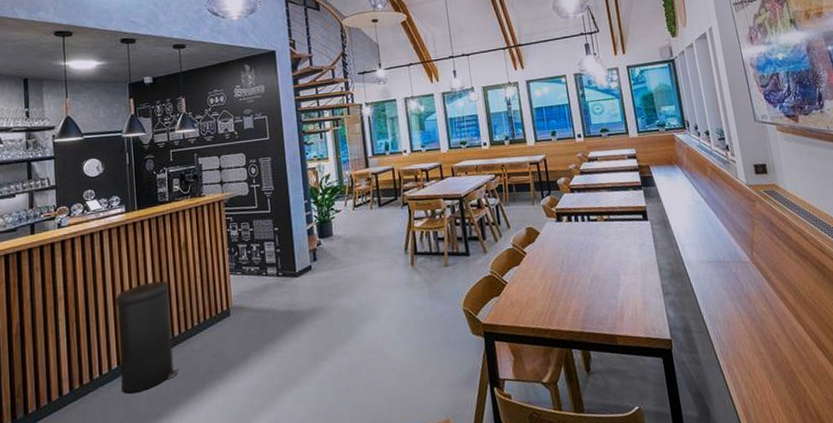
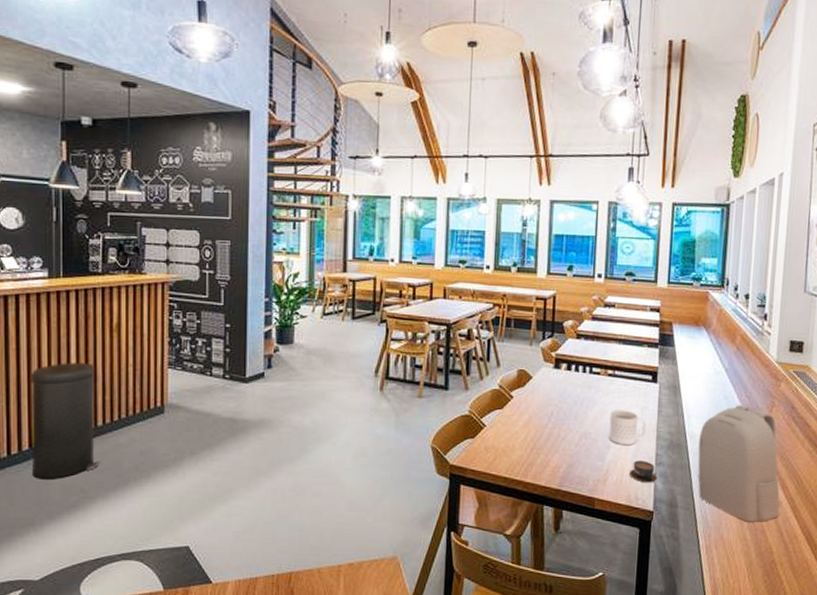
mug: none [613,249,648,282] -> present [608,410,646,446]
teacup: none [642,293,668,314] -> present [630,460,658,483]
backpack: none [695,227,786,337] -> present [698,404,783,522]

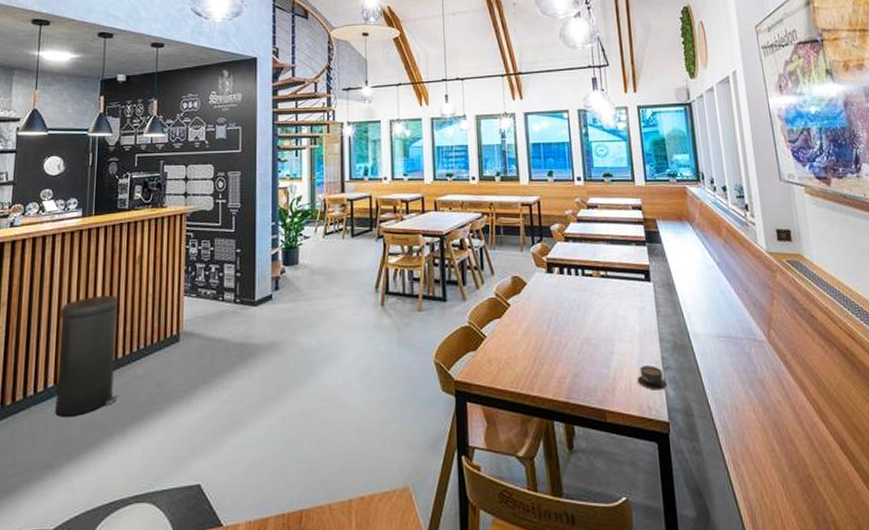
mug: present [608,410,646,446] -> none [608,312,648,350]
backpack: present [698,404,783,522] -> none [703,298,806,430]

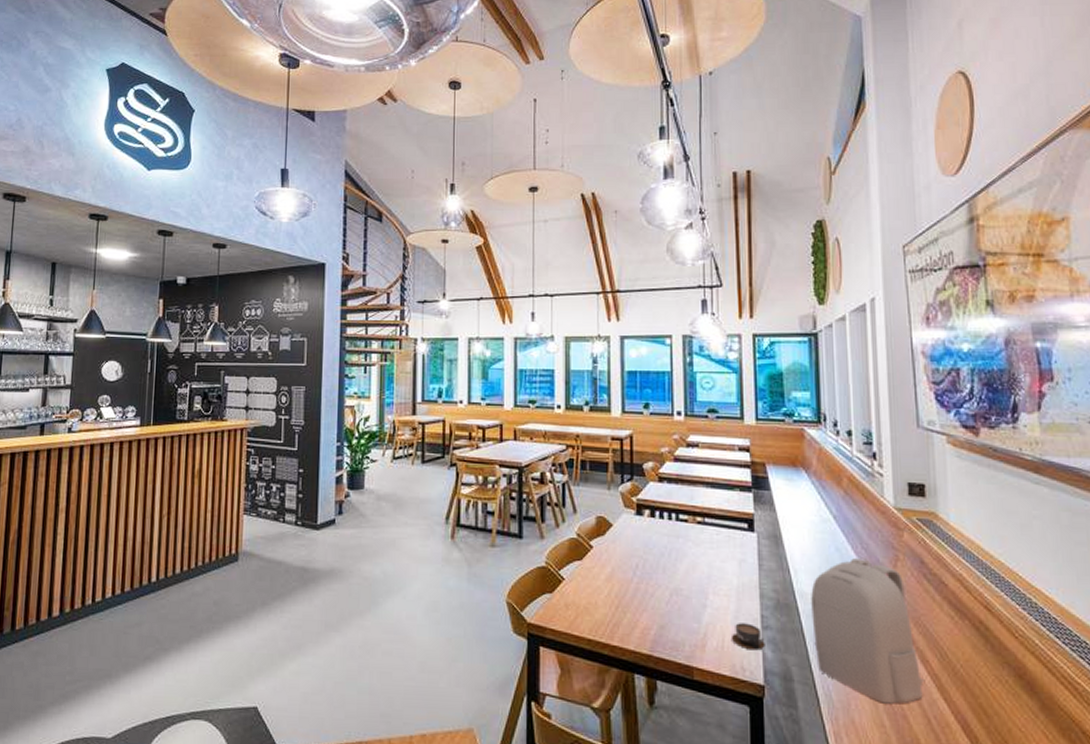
pedal bin: present [55,296,119,417] -> none [113,509,177,629]
backpack: none [703,298,806,430] -> present [811,557,925,705]

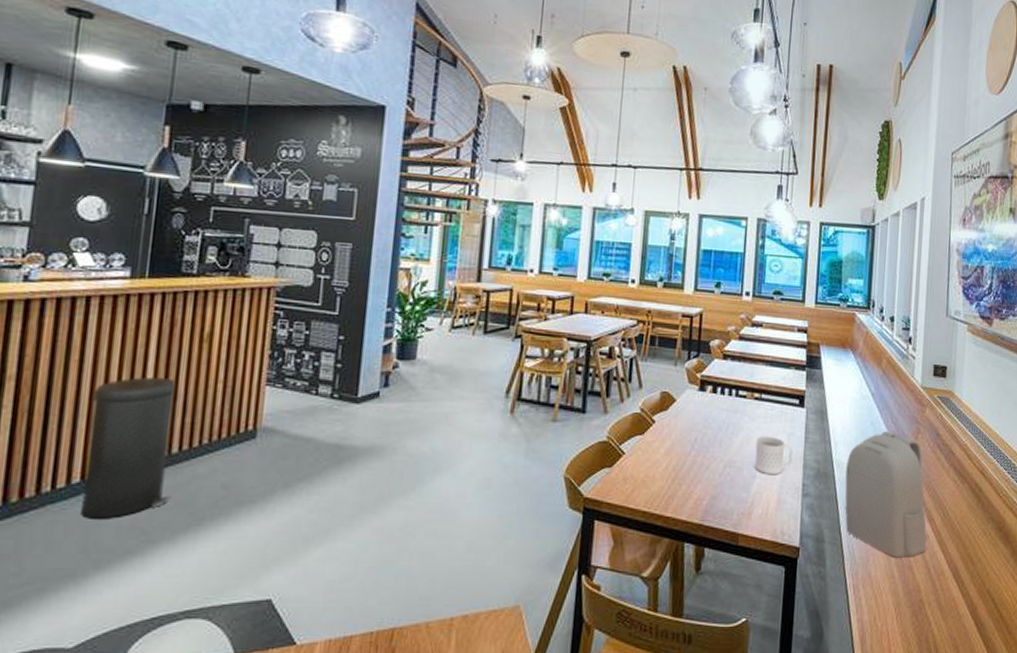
pedal bin: none [113,509,177,629] -> present [81,377,176,519]
mug: none [703,562,747,605] -> present [754,436,793,475]
teacup: present [732,623,765,651] -> none [775,491,804,516]

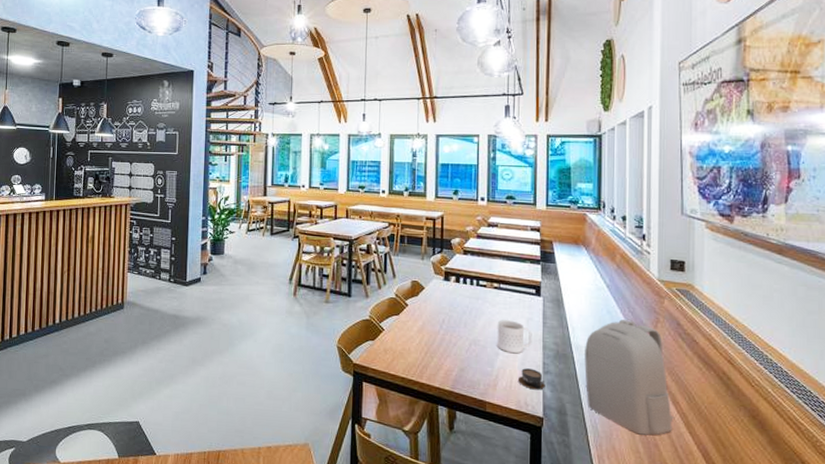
pedal bin: present [81,377,176,519] -> none [26,266,76,359]
teacup: none [775,491,804,516] -> present [518,368,545,390]

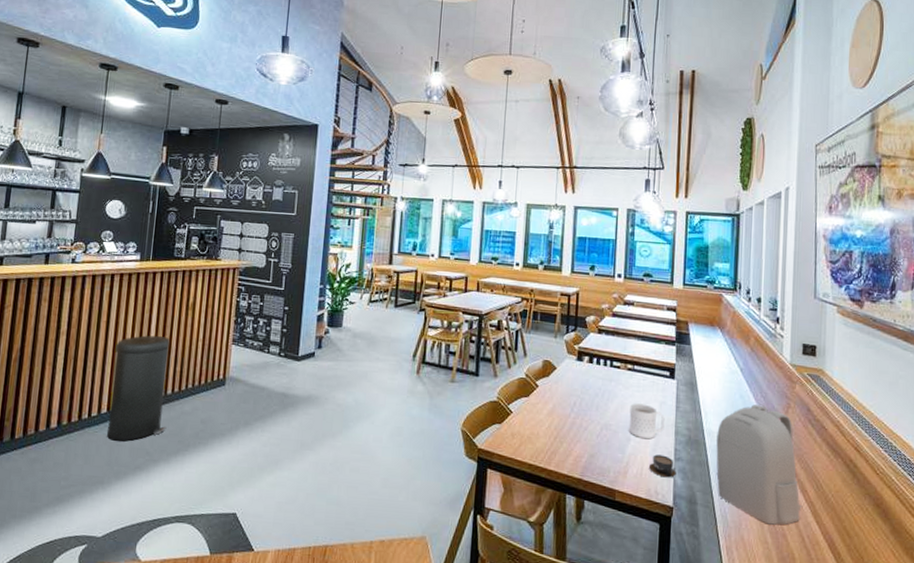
pedal bin: none [26,266,76,359] -> present [107,335,170,442]

